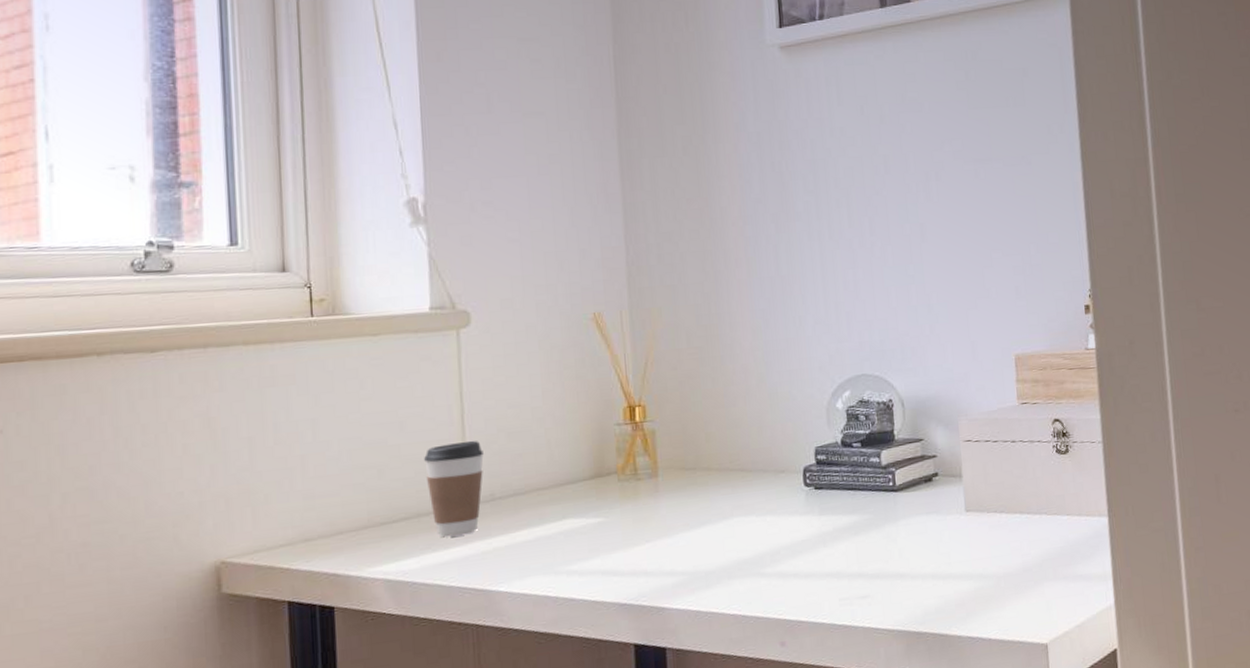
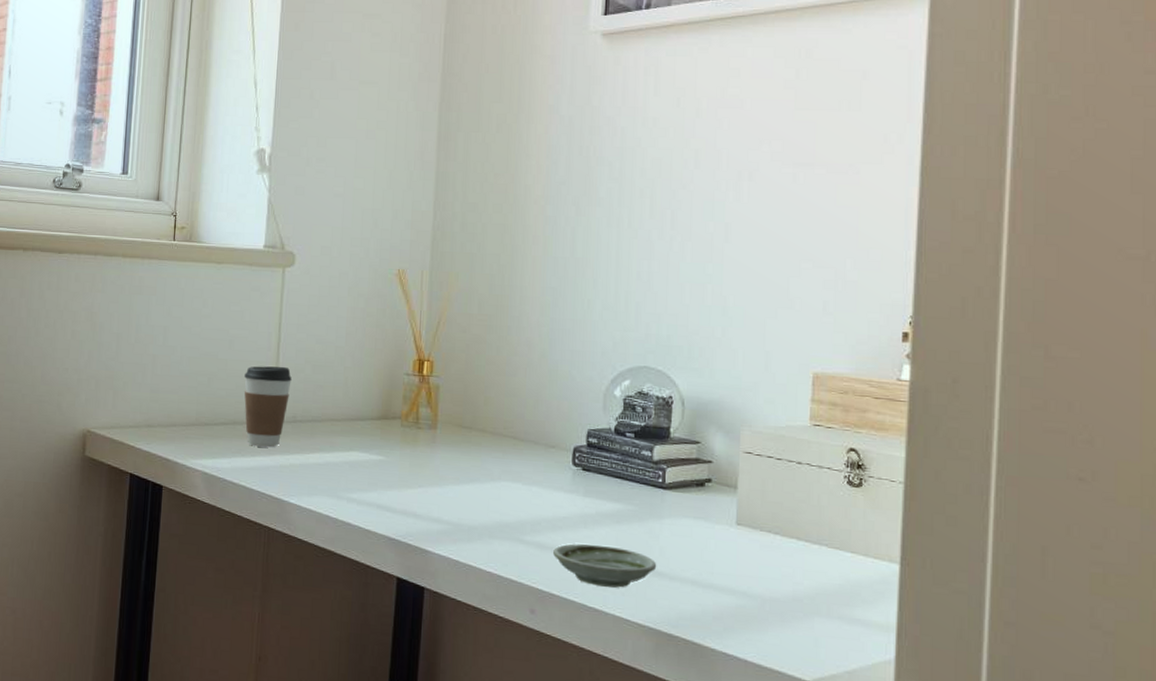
saucer: none [796,558,898,603] -> present [553,543,657,588]

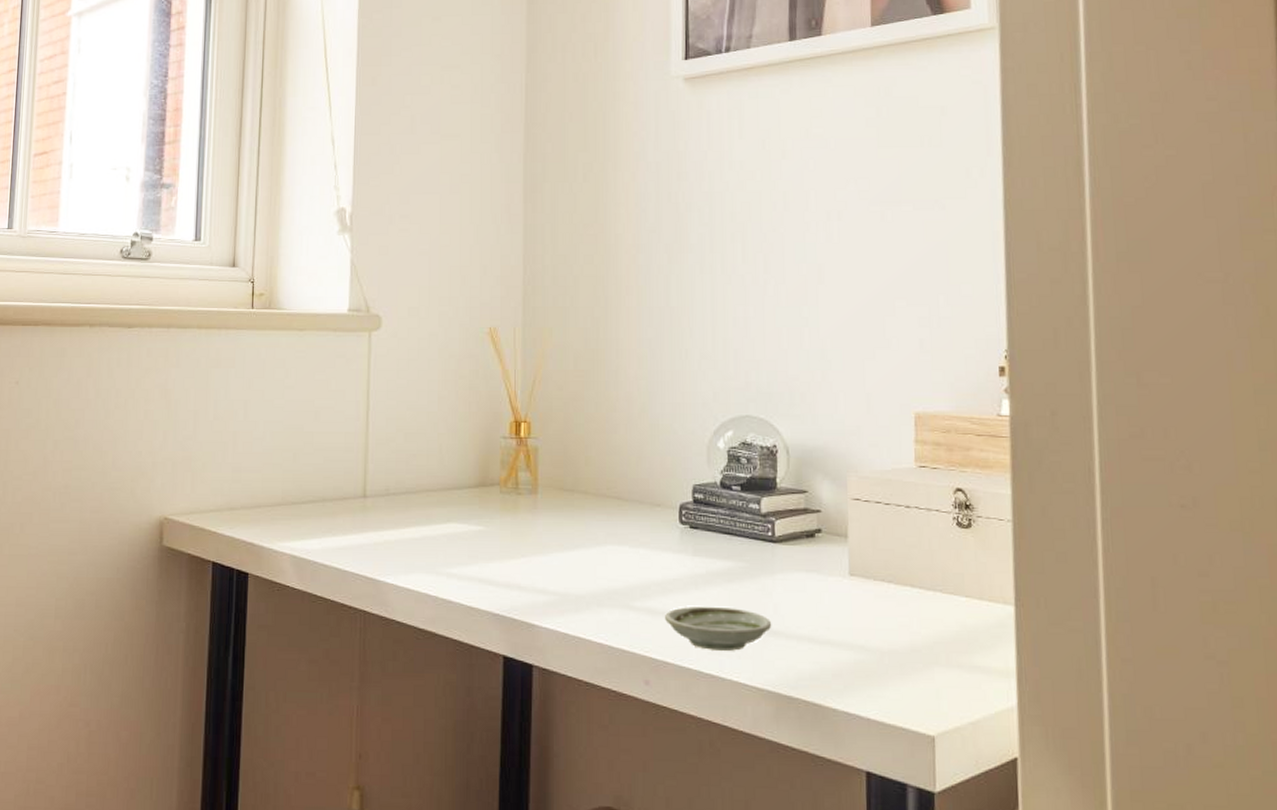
coffee cup: present [244,366,292,448] -> none [332,436,383,524]

